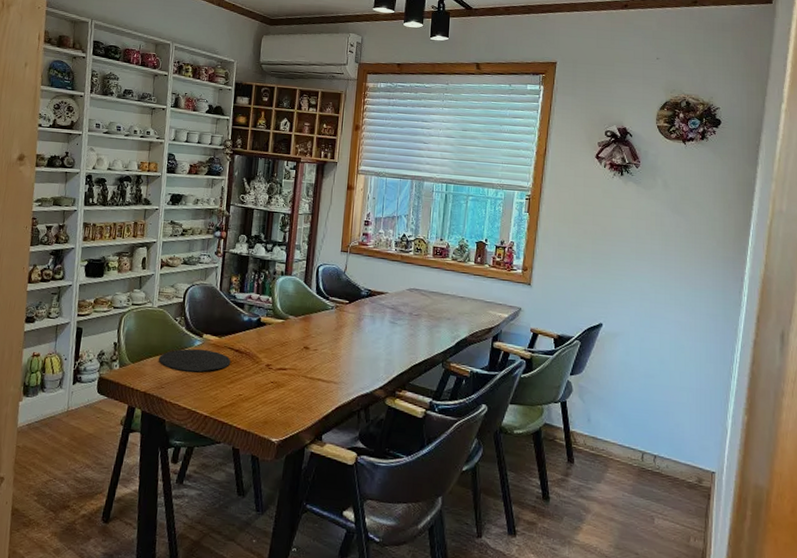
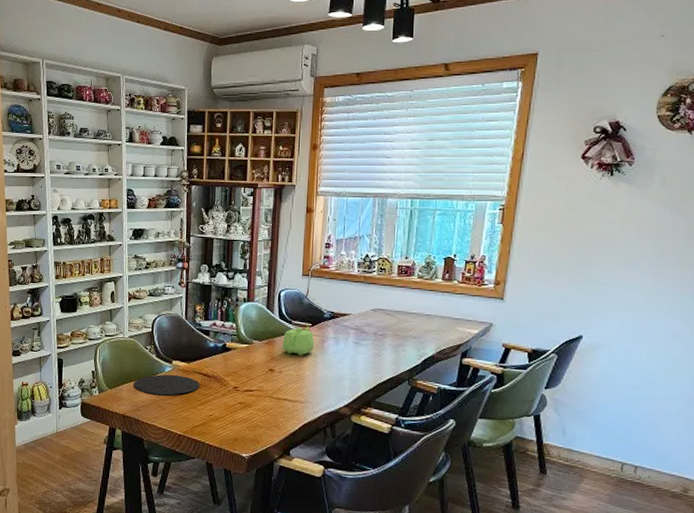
teapot: none [318,303,351,334] -> present [282,326,315,356]

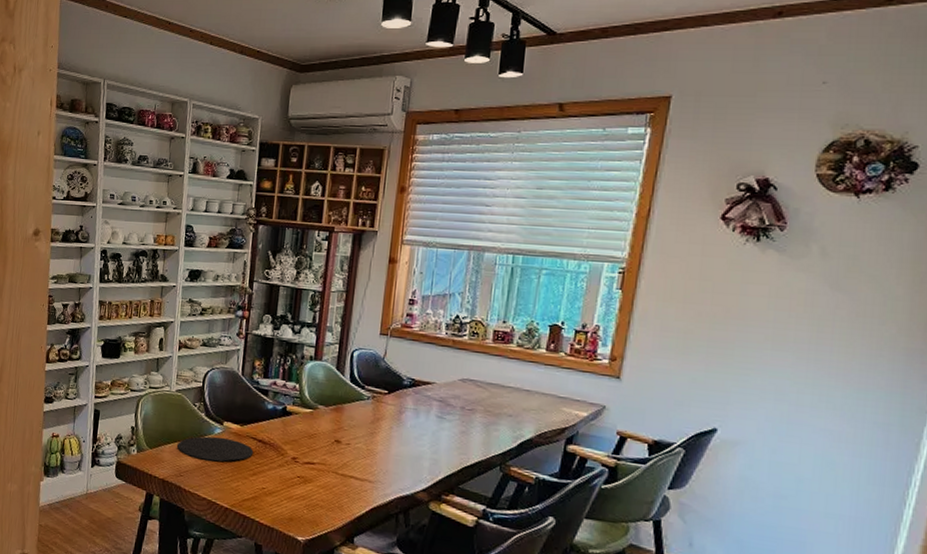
teapot: present [282,326,315,356] -> none [351,393,390,427]

